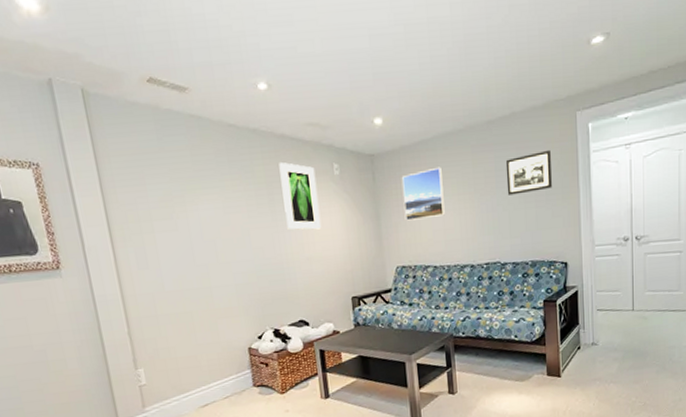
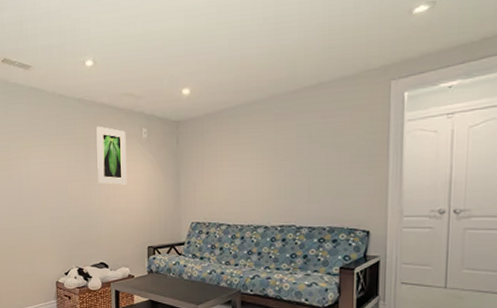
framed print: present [401,167,445,221] -> none [203,133,242,181]
picture frame: present [505,149,552,195] -> none [308,118,359,162]

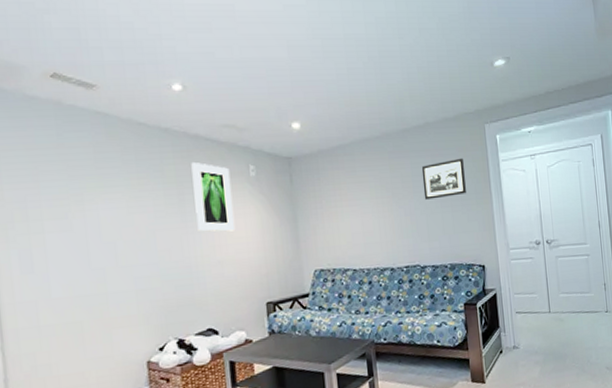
picture frame: none [308,118,359,162] -> present [421,158,466,200]

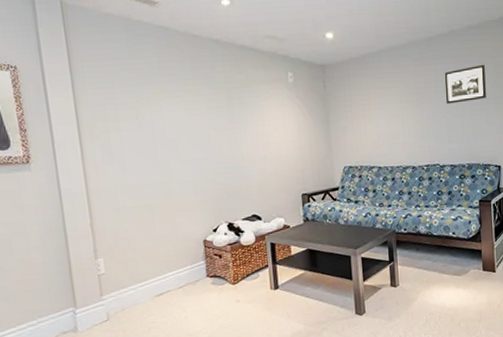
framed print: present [191,161,236,232] -> none [238,69,276,132]

